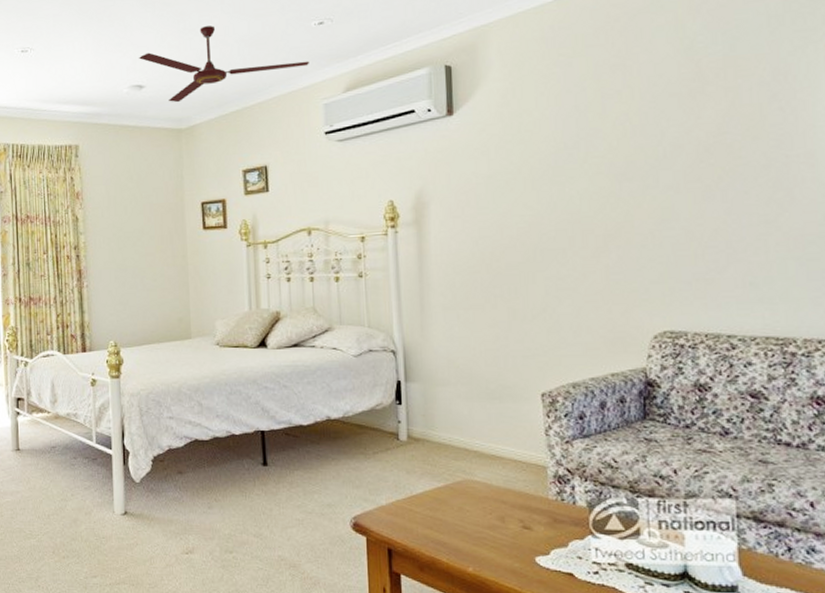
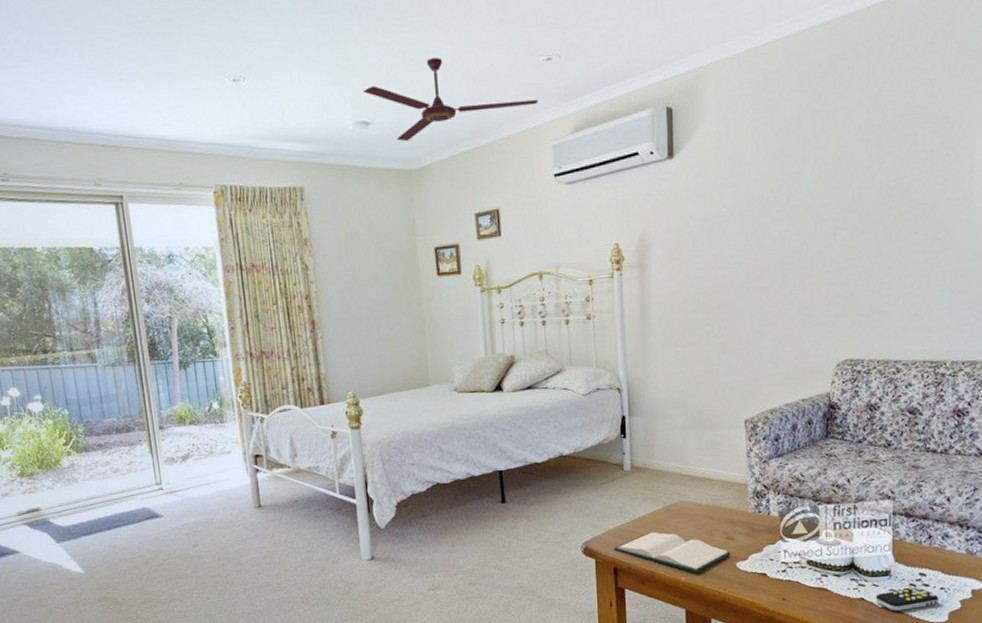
hardback book: none [388,512,529,564] -> present [614,532,731,573]

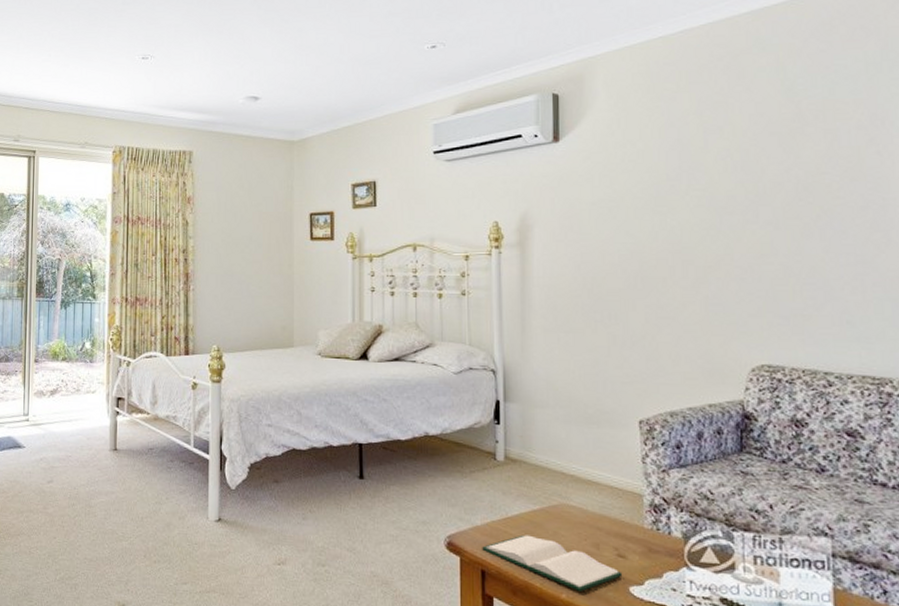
ceiling fan: present [363,57,538,142] -> none [256,43,421,116]

